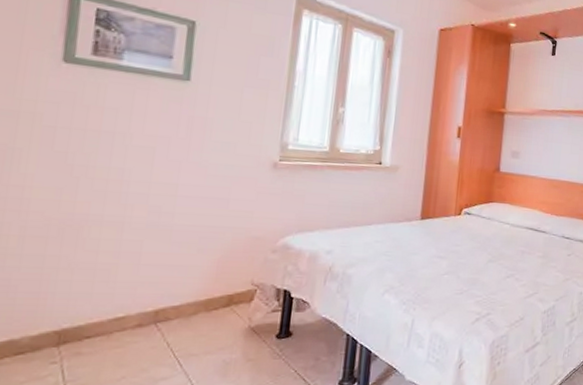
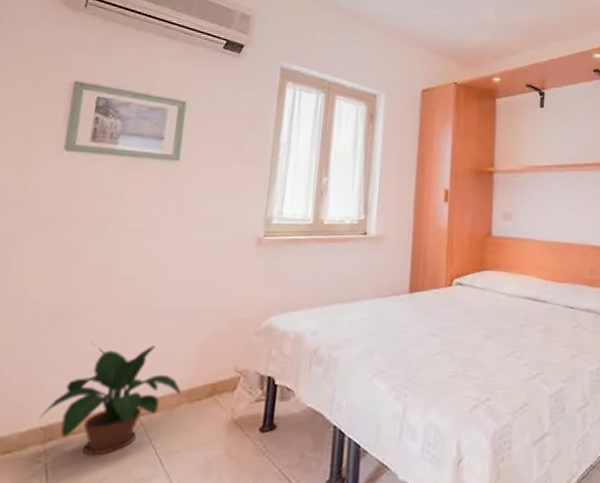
potted plant: none [52,253,198,358] -> present [39,342,181,456]

